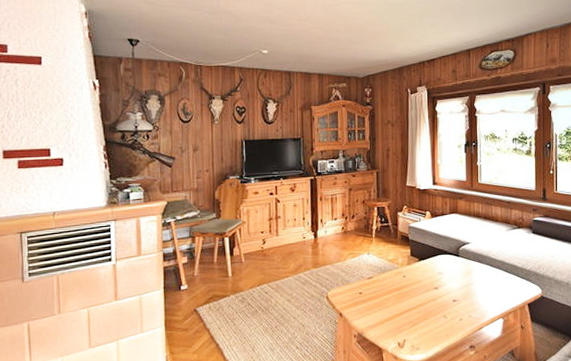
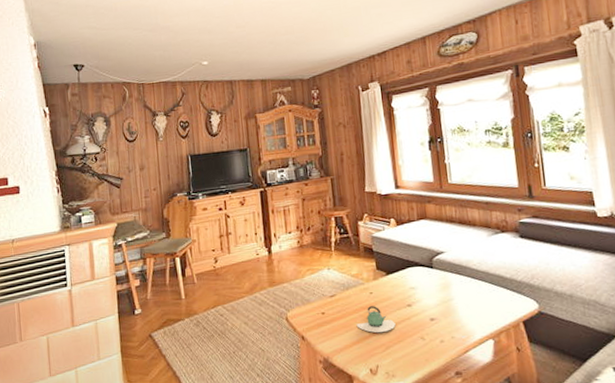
teapot: none [389,288,423,312] -> present [356,306,396,333]

